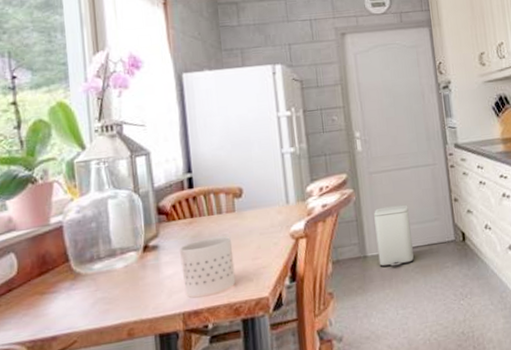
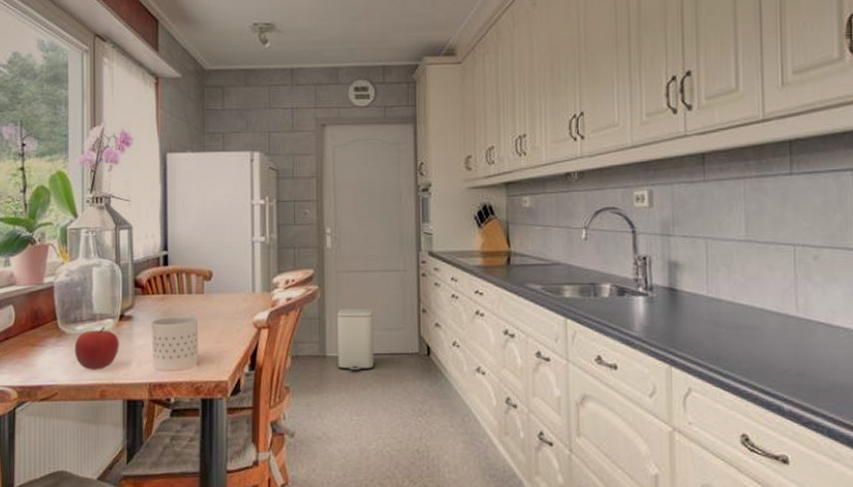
fruit: none [93,261,146,310] -> present [74,326,119,371]

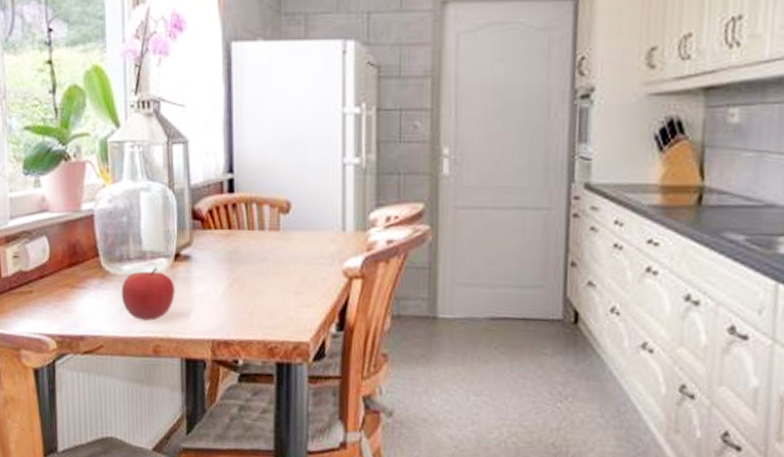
mug: present [151,316,199,371] -> none [214,257,273,327]
pedal bin: present [337,308,375,371] -> none [452,256,503,339]

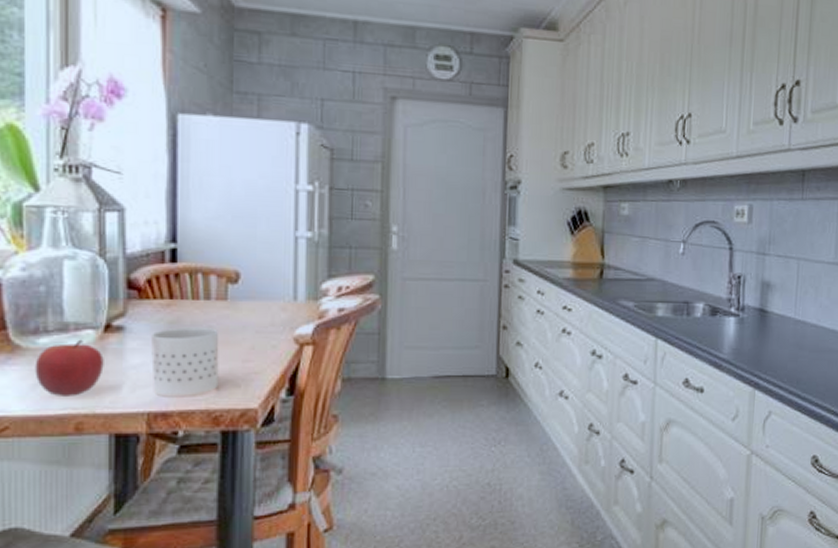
mug: none [214,257,273,327] -> present [151,327,219,397]

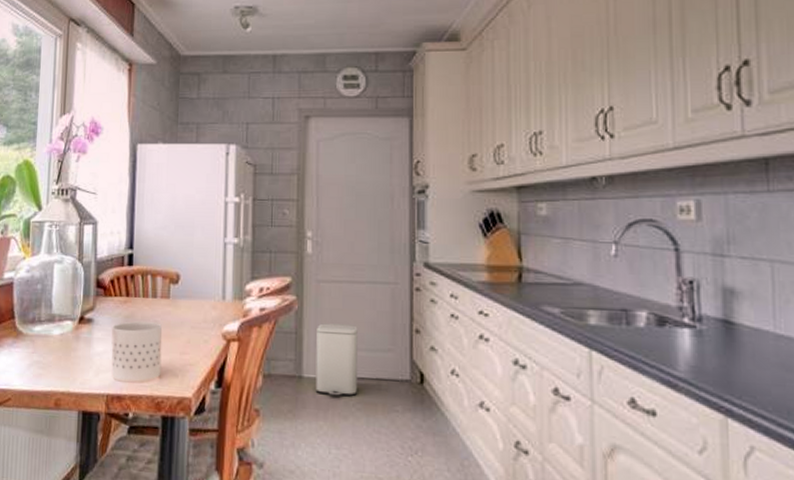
fruit: present [35,339,104,398] -> none [30,328,78,377]
pedal bin: none [400,322,445,395] -> present [315,323,358,397]

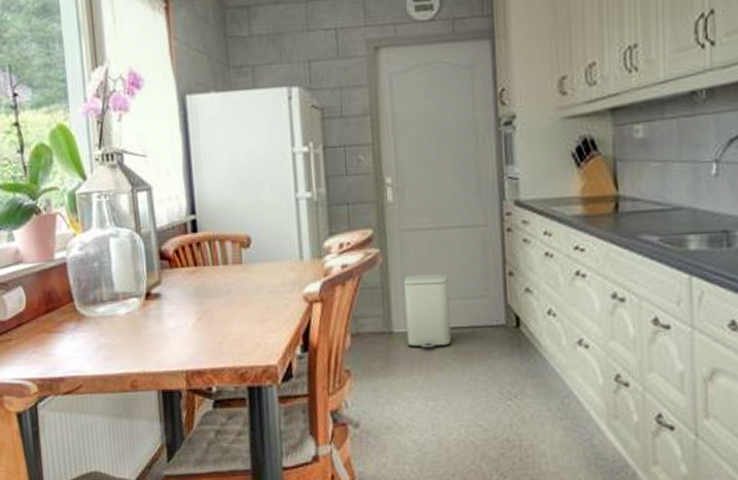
mug: present [111,321,163,383] -> none [183,291,242,356]

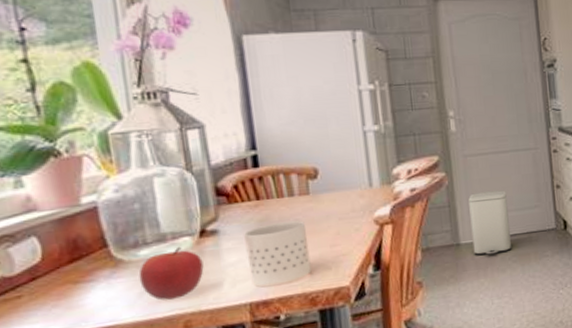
fruit: none [96,307,148,359] -> present [139,246,204,301]
mug: none [183,291,242,356] -> present [244,221,312,288]

